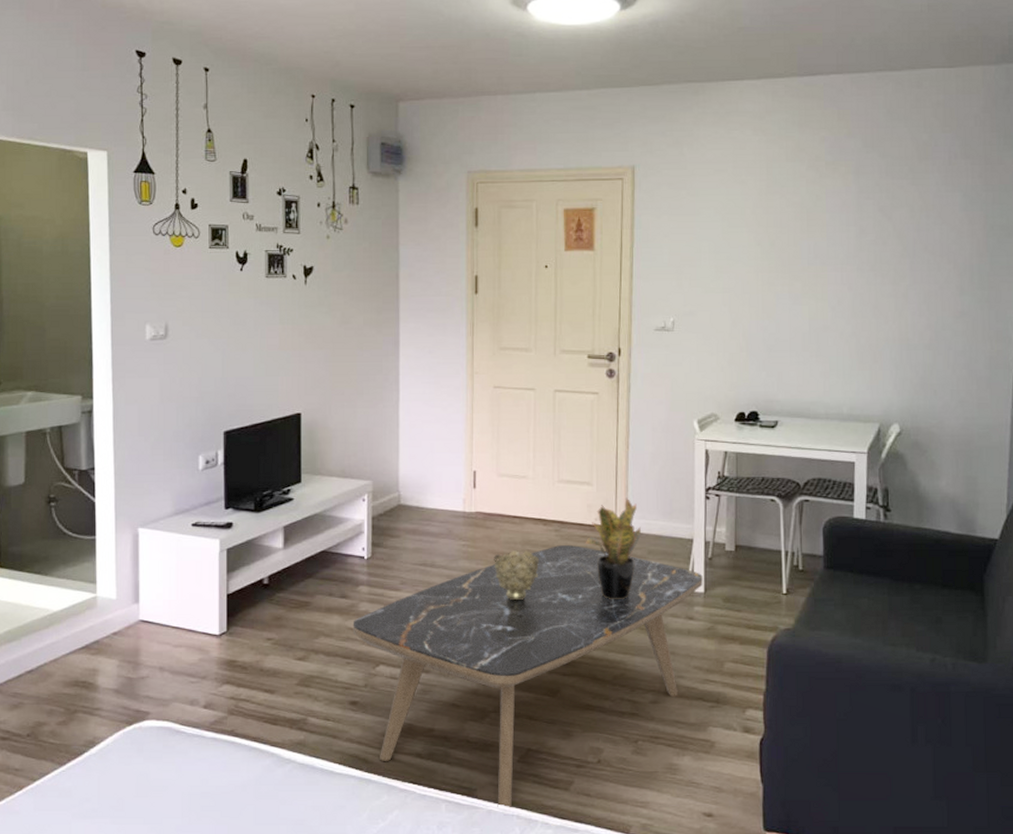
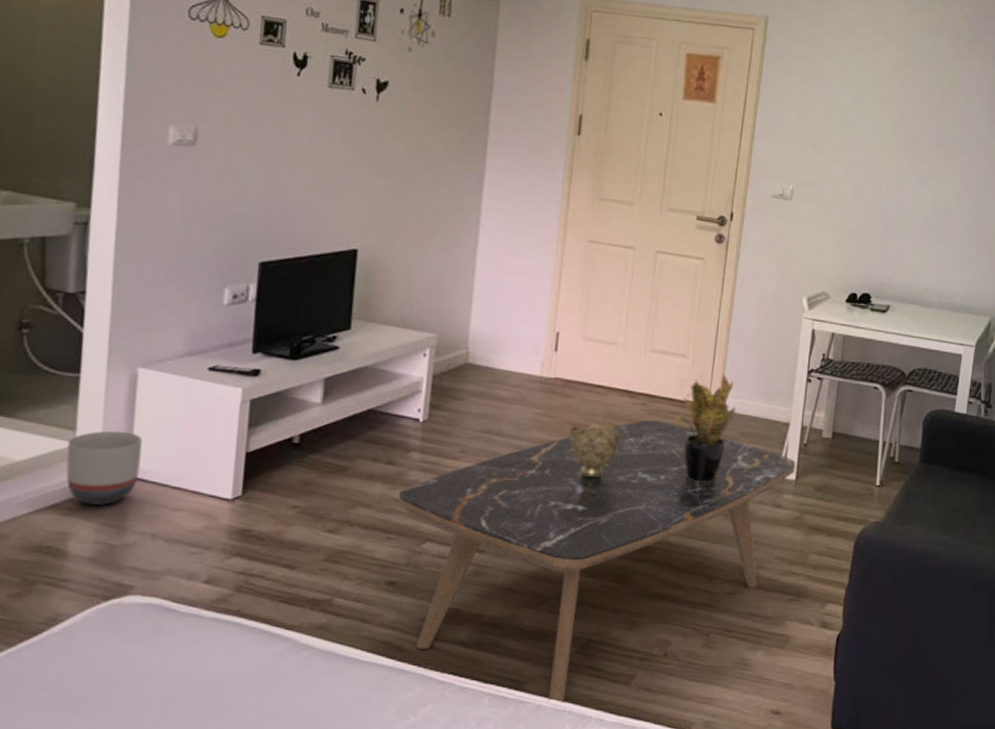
planter: none [91,582,146,645] -> present [66,430,142,505]

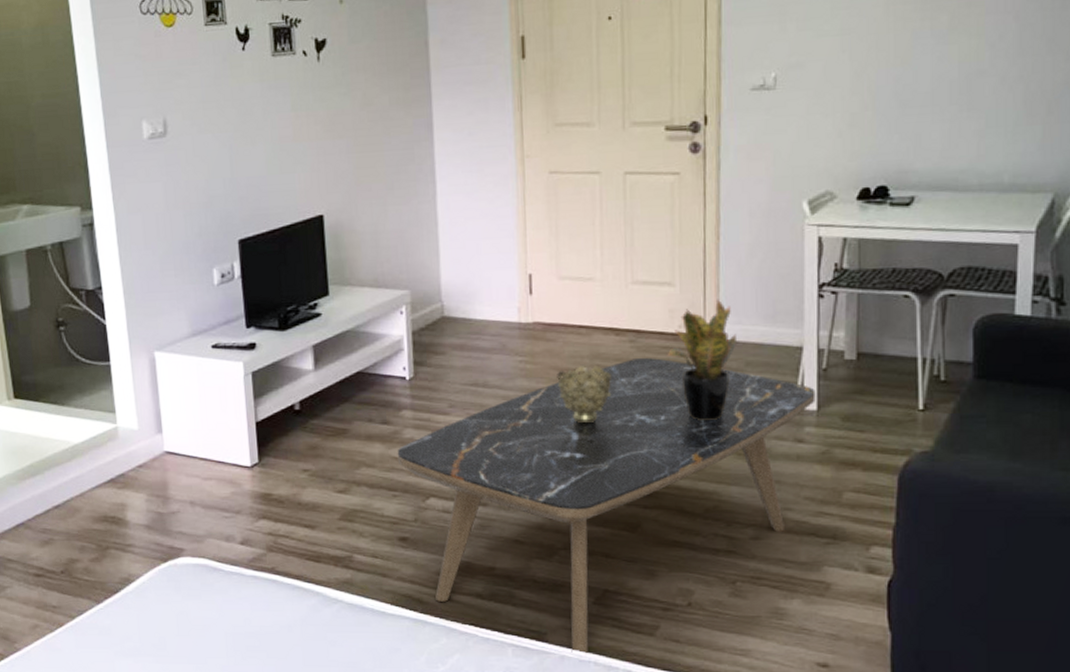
planter: present [66,430,142,505] -> none [112,410,172,478]

